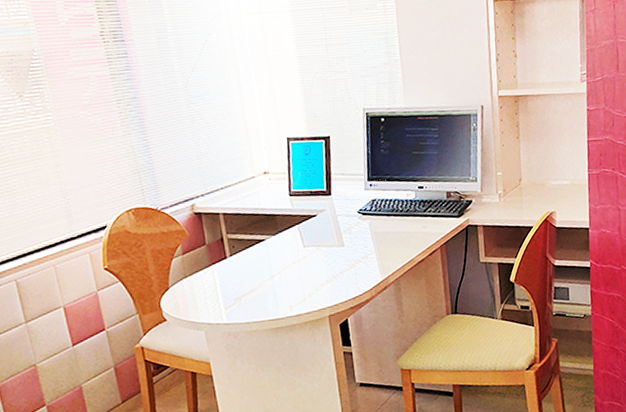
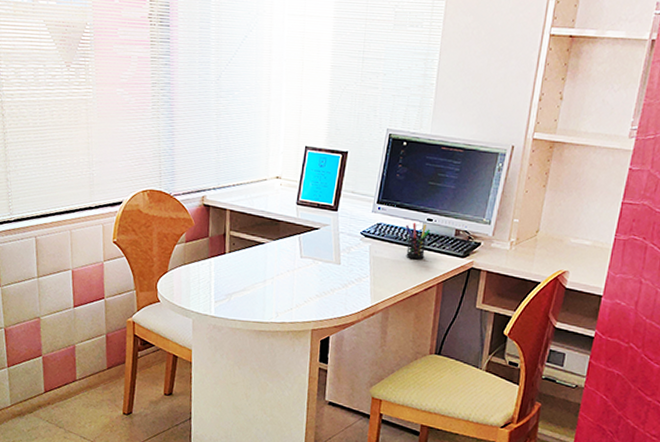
pen holder: none [399,192,424,228] -> present [405,223,431,260]

